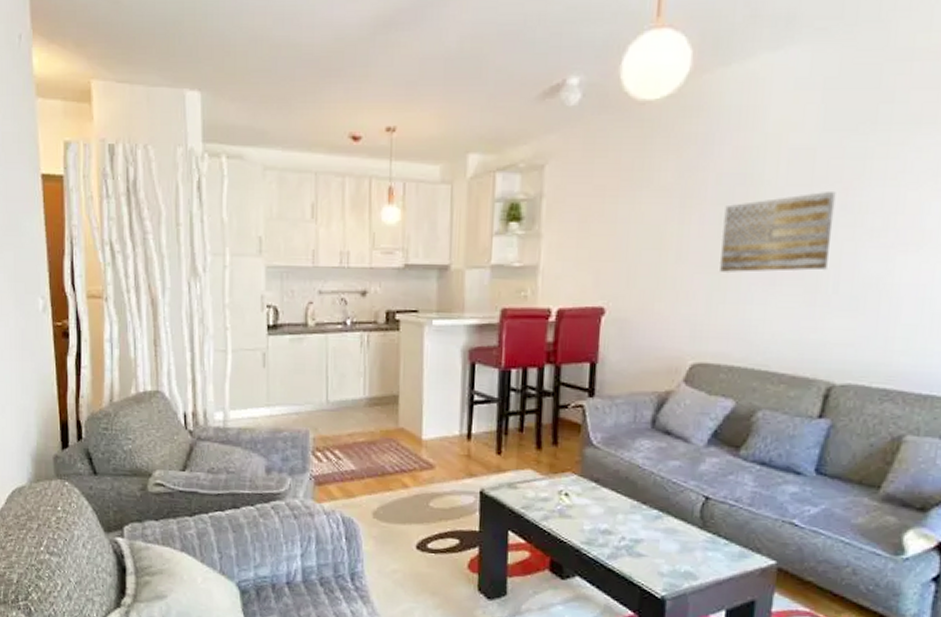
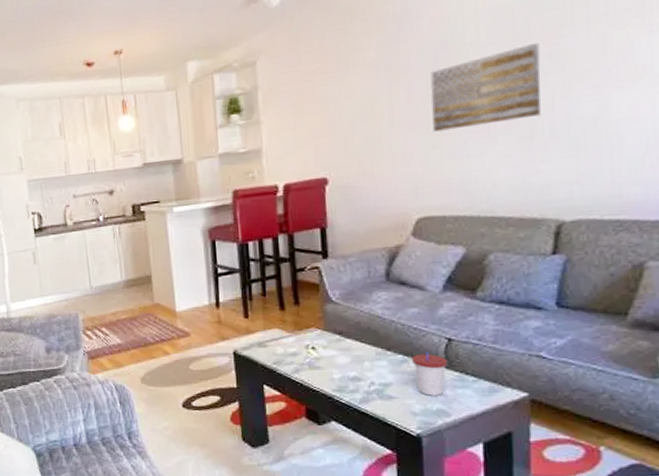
cup: none [666,509,703,557] -> present [412,352,448,396]

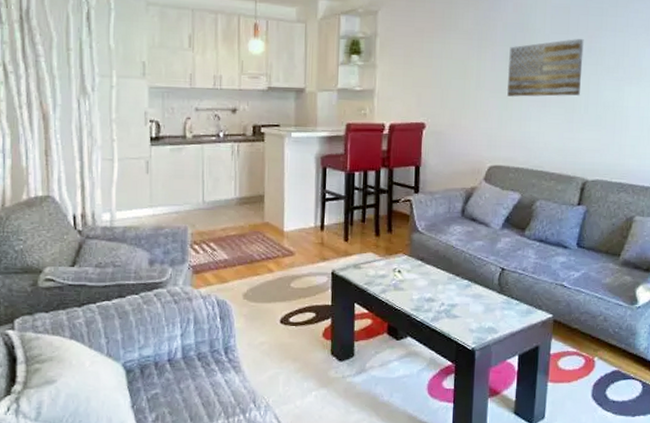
cup: present [412,352,448,396] -> none [474,279,500,316]

